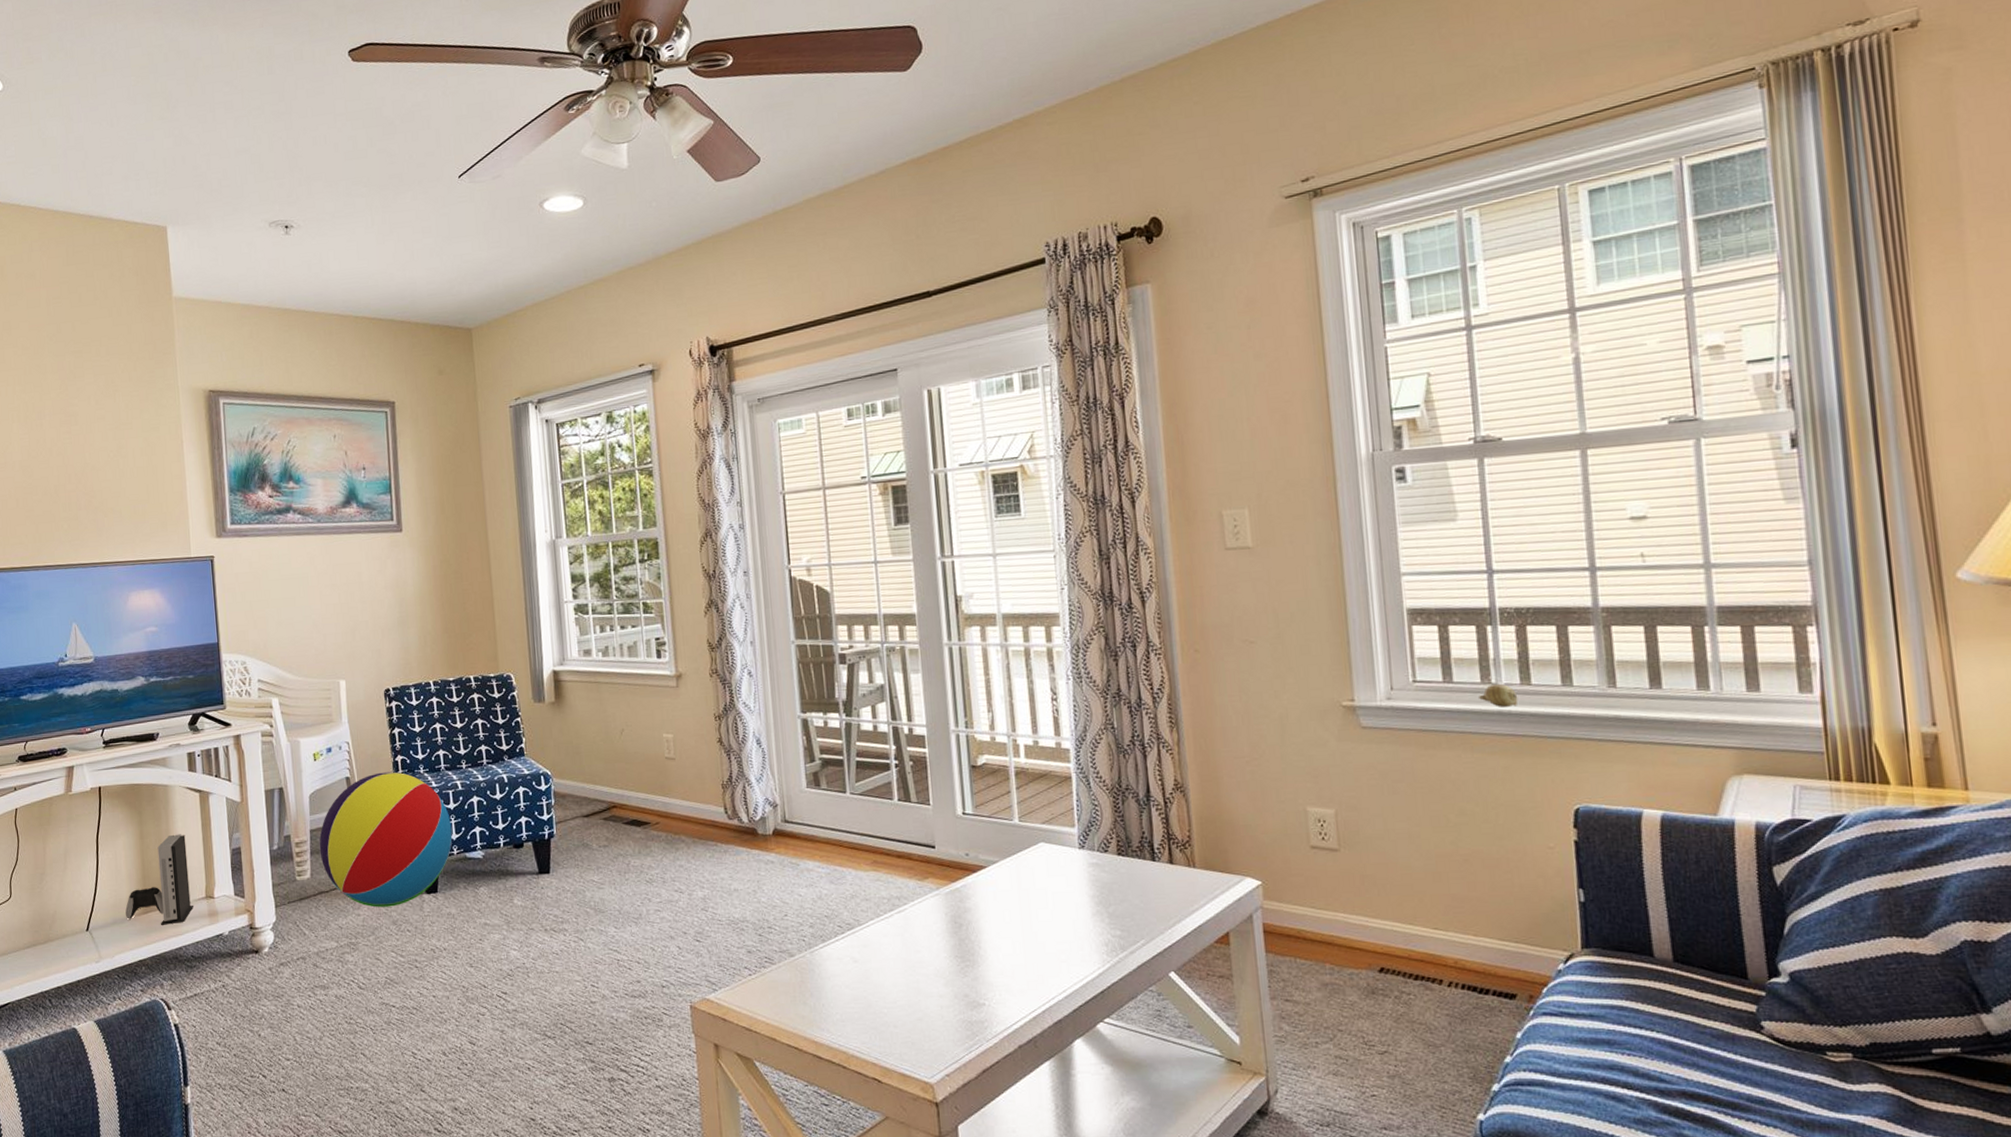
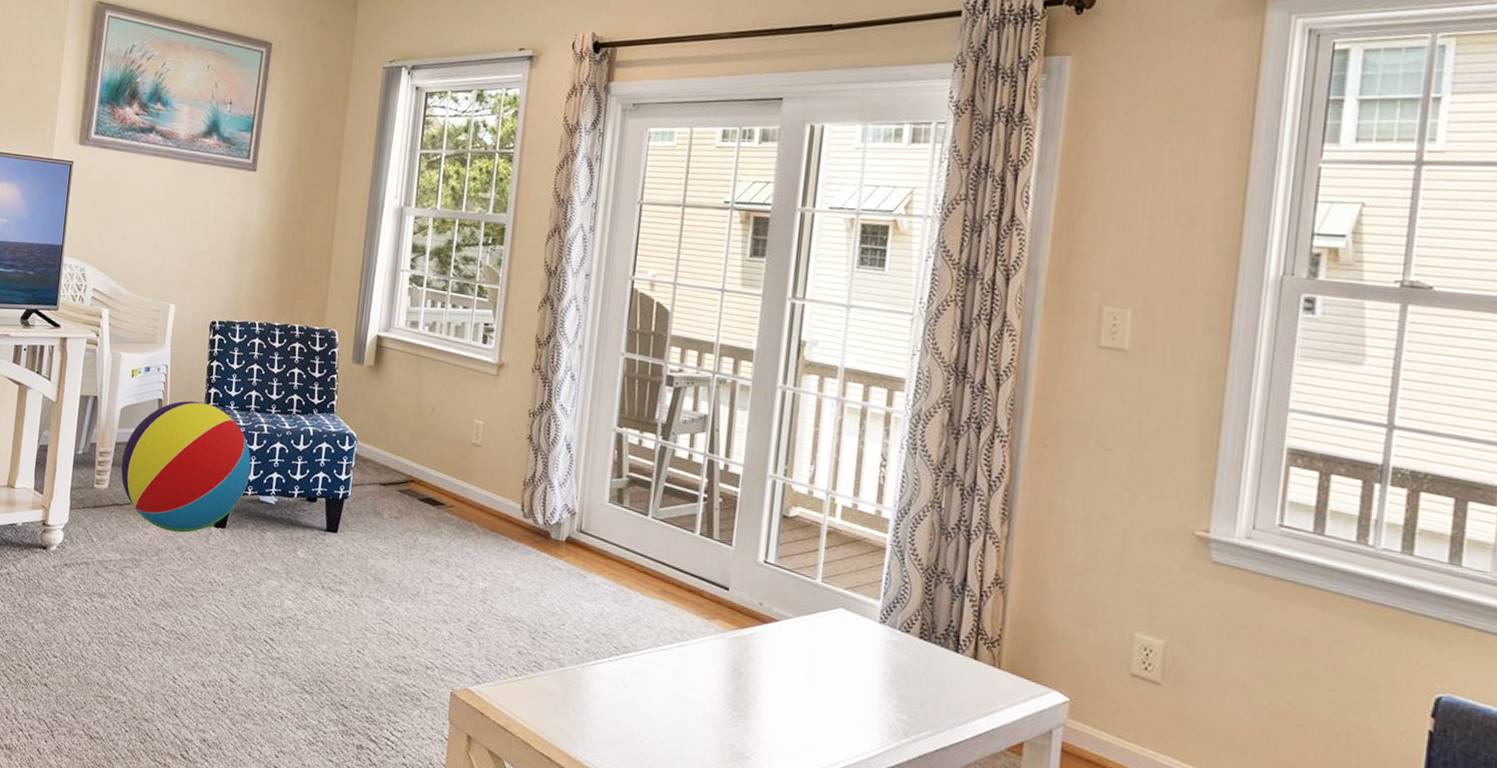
seashell: present [1477,683,1518,707] -> none [1349,546,1396,575]

